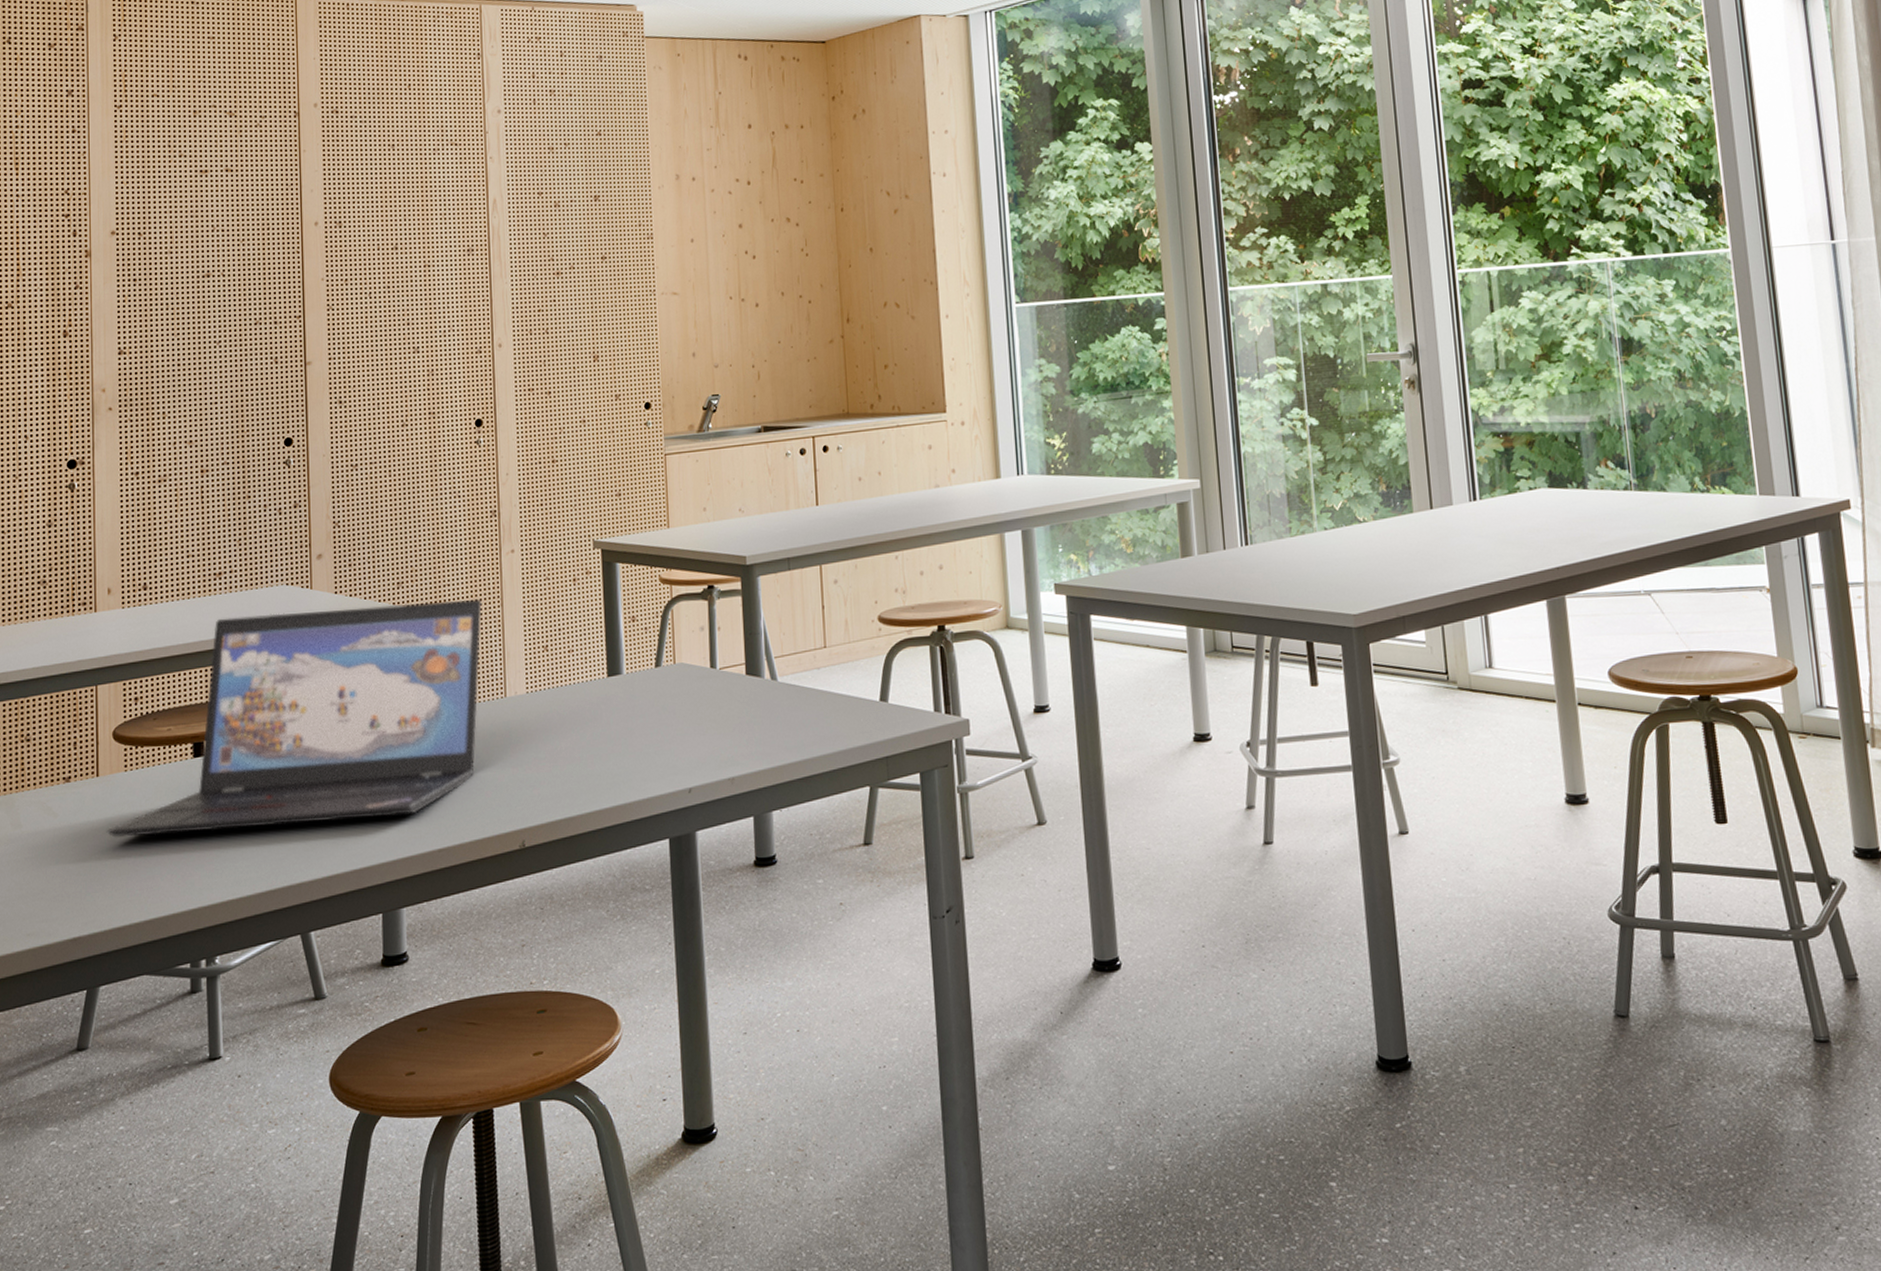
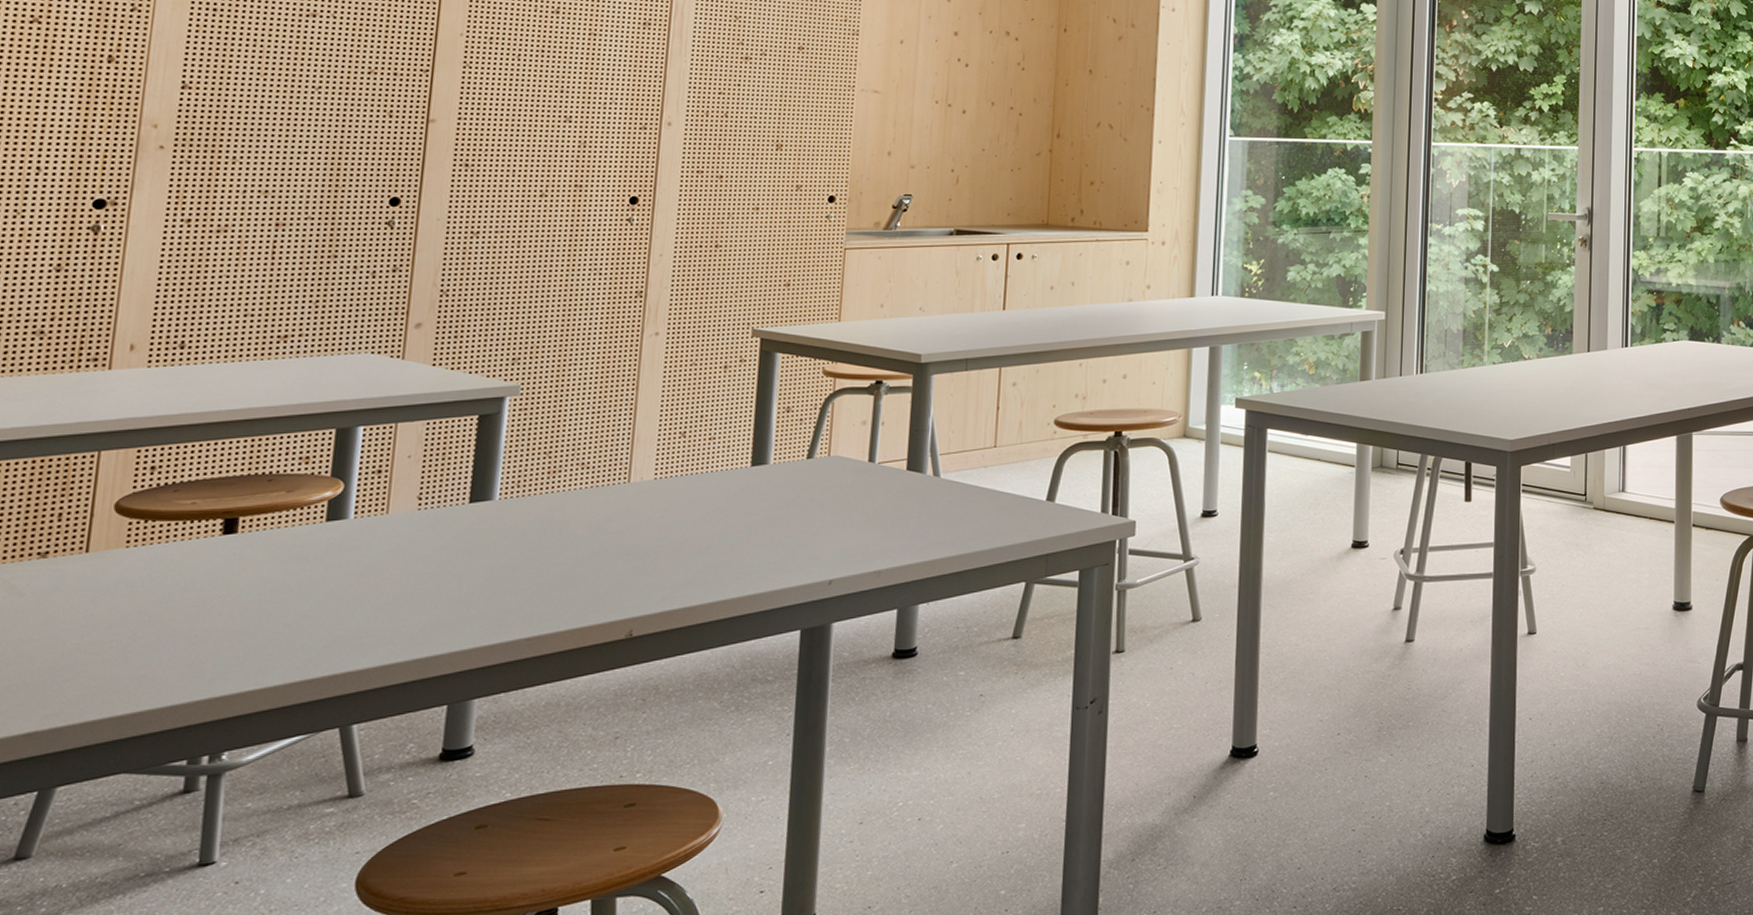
laptop: present [106,598,482,838] -> none [90,380,613,621]

